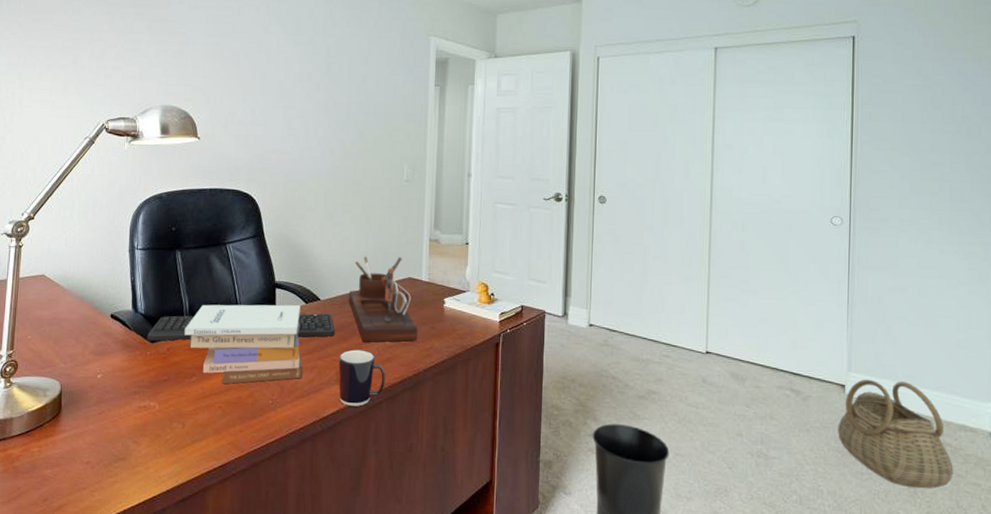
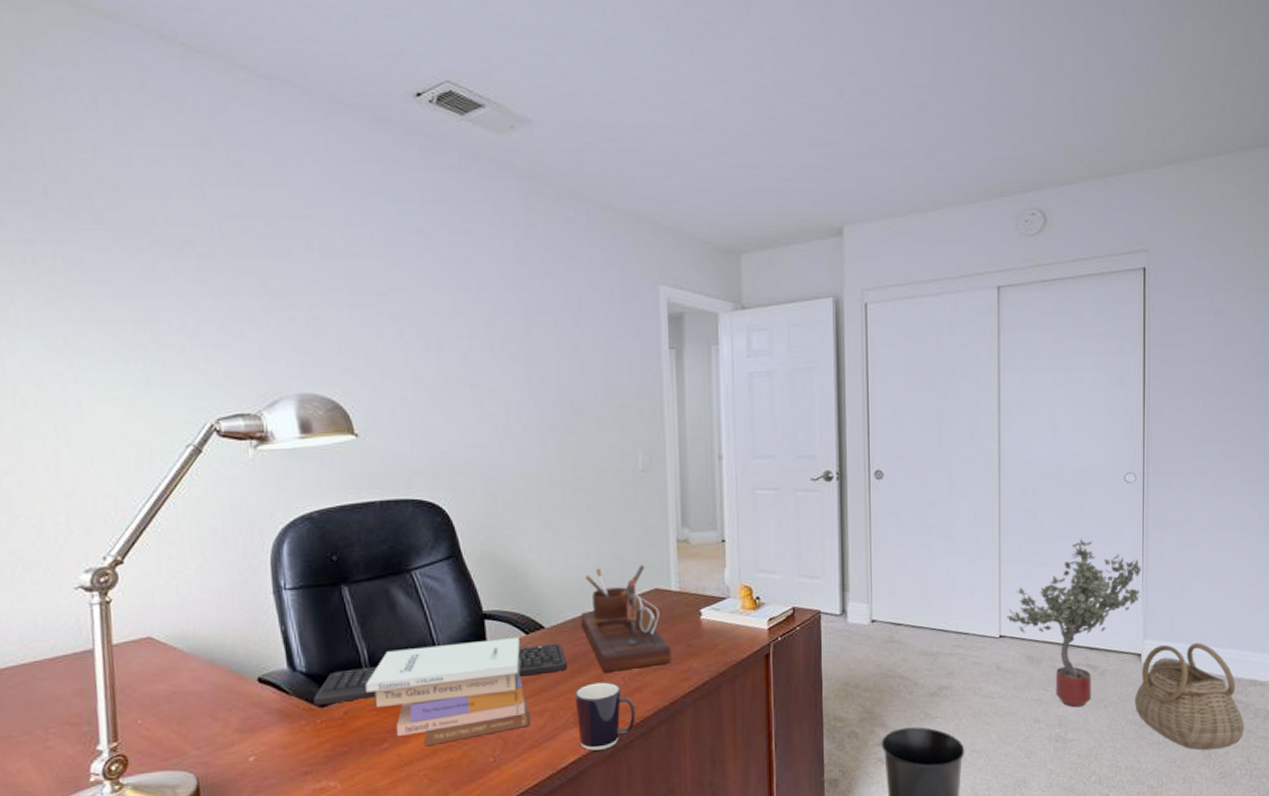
potted tree: none [713,272,846,428] -> present [1007,538,1141,708]

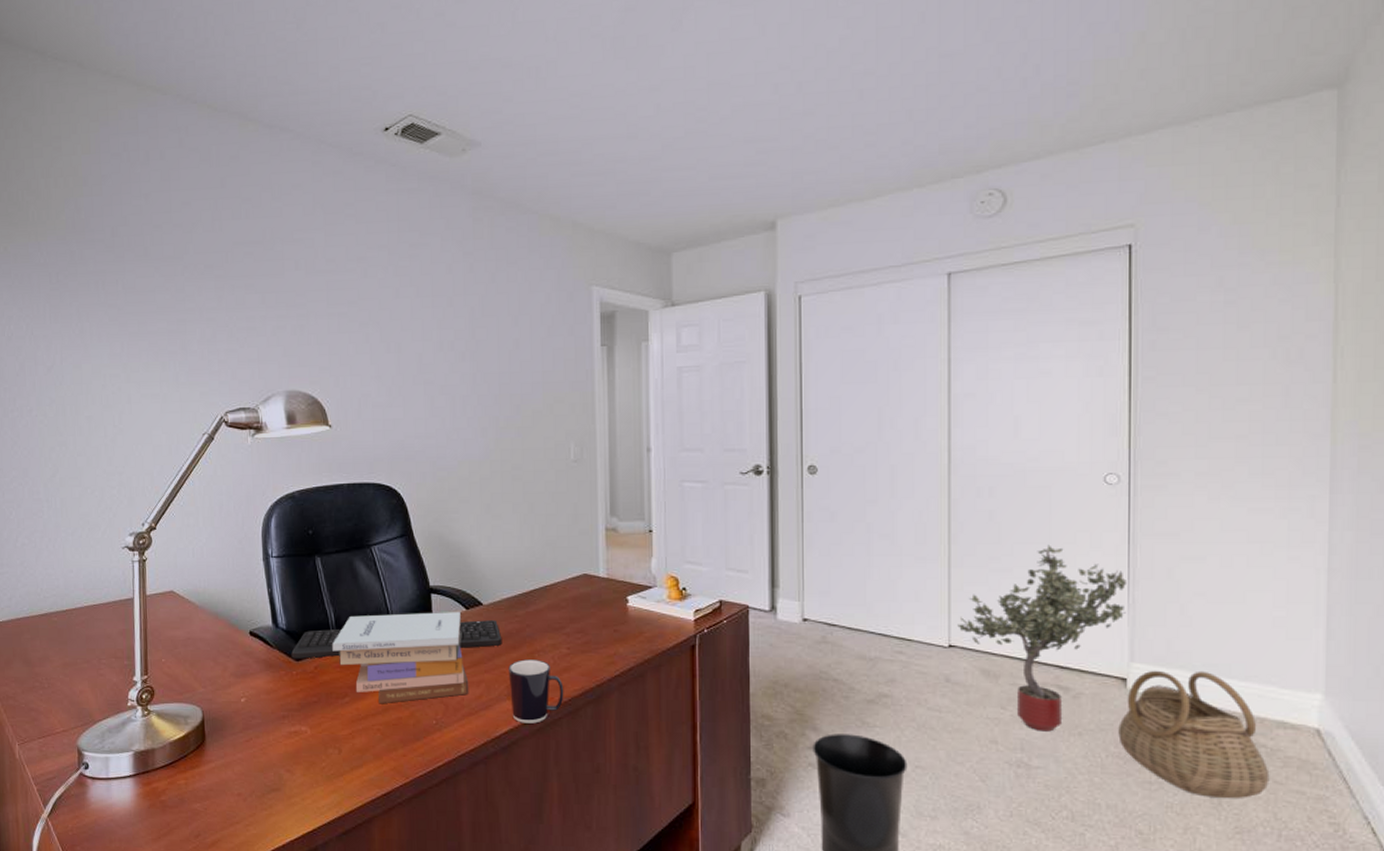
desk organizer: present [580,564,671,672] -> none [515,550,599,650]

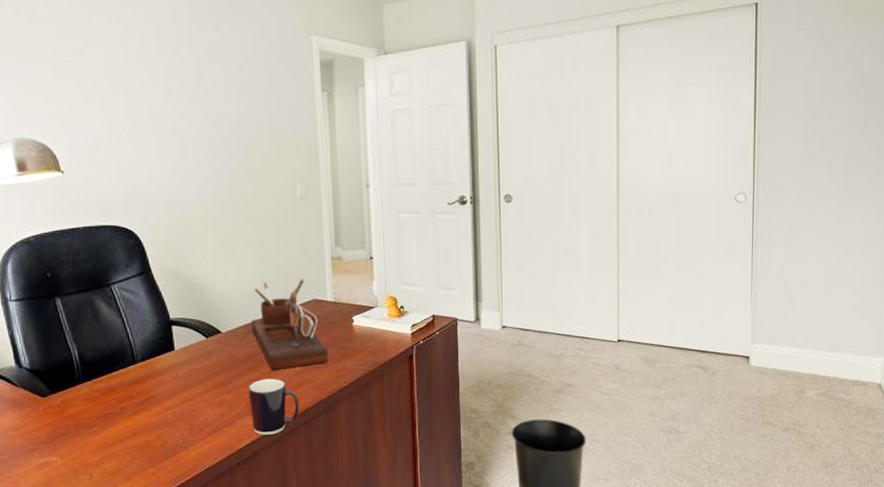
computer keyboard: present [291,620,502,659] -> none [36,346,241,395]
books: present [332,612,469,704] -> none [77,341,212,430]
desk organizer: none [515,550,599,650] -> present [251,279,329,370]
potted tree: present [957,544,1126,732] -> none [624,253,750,404]
basket: present [1118,670,1270,799] -> none [743,346,847,443]

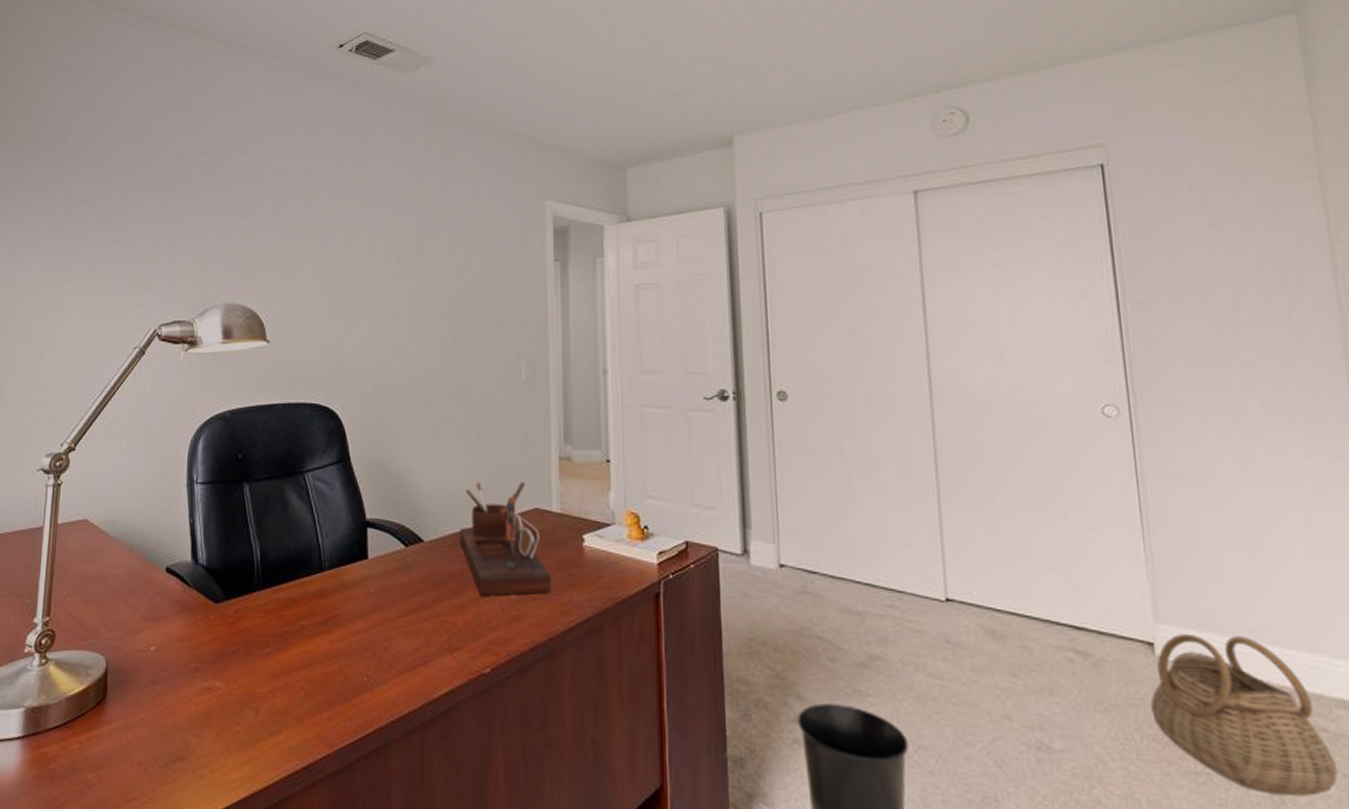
mug: present [248,378,299,435] -> none [450,606,512,684]
basket: none [743,346,847,443] -> present [1150,633,1338,796]

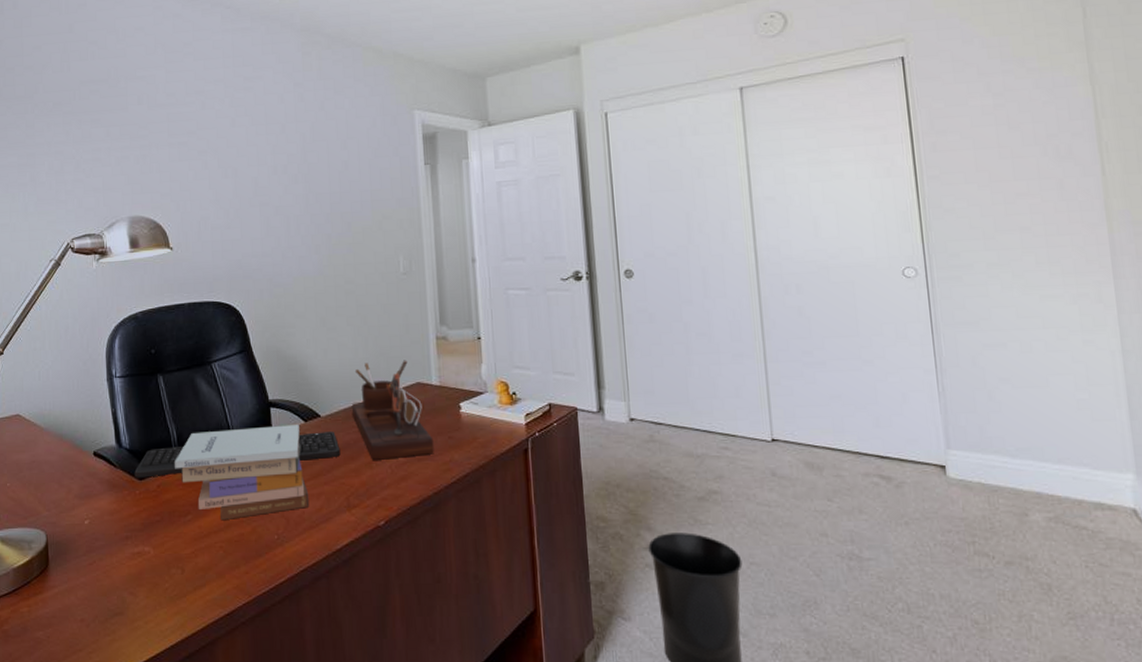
computer keyboard: none [210,559,444,601] -> present [134,432,341,478]
books: none [256,549,406,657] -> present [175,425,310,521]
basket: present [1150,633,1338,796] -> none [943,455,1095,584]

